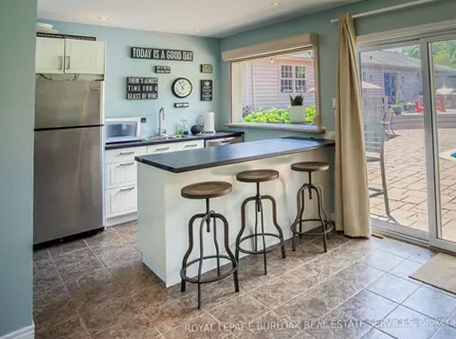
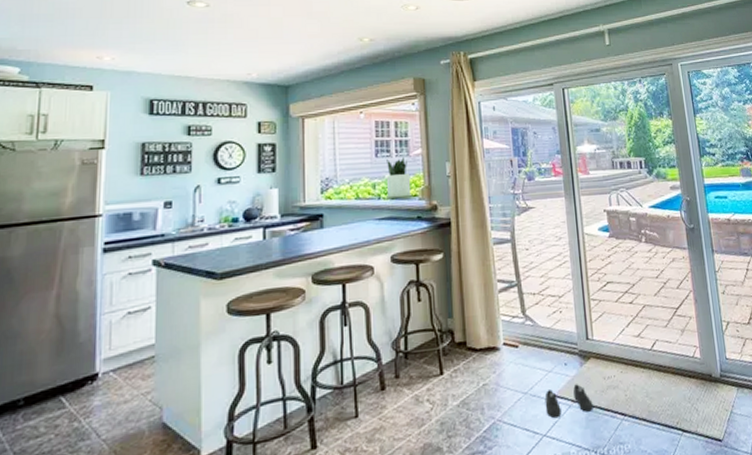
shoe: none [401,270,439,292] -> present [544,384,593,418]

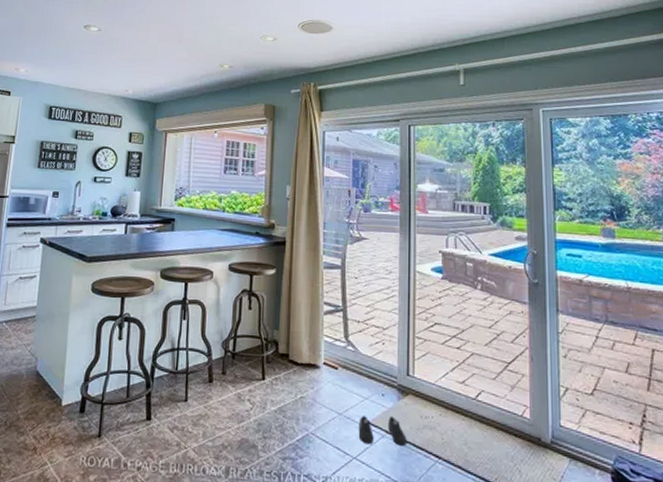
planter: present [385,157,413,200] -> none [229,176,254,215]

